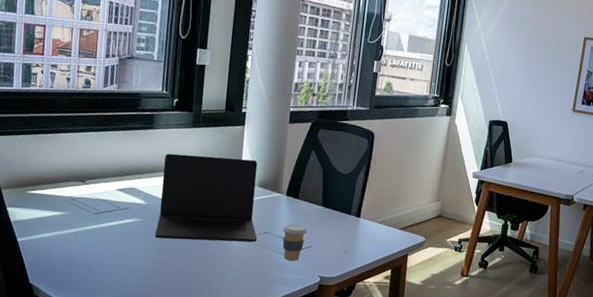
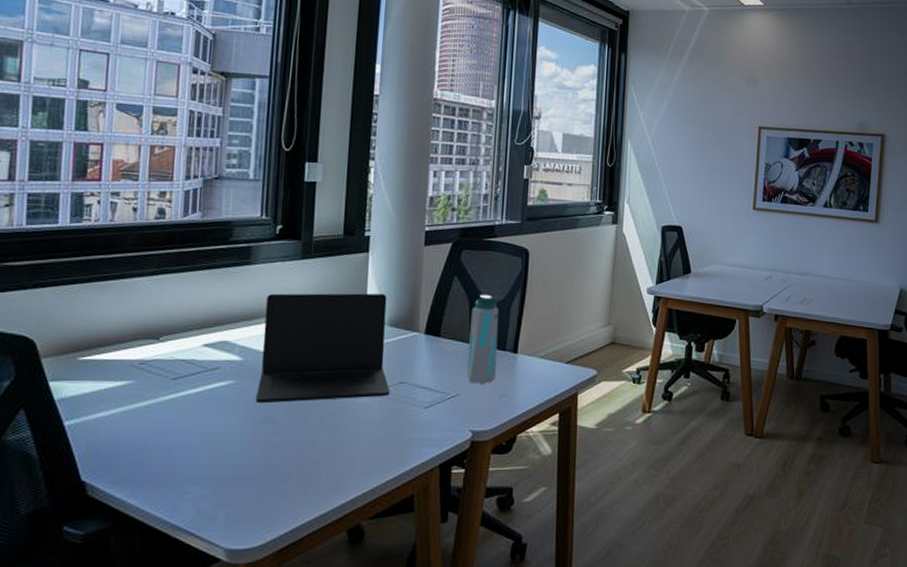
coffee cup: present [282,224,308,261] -> none [422,369,454,414]
water bottle: none [317,167,350,240] -> present [466,294,502,384]

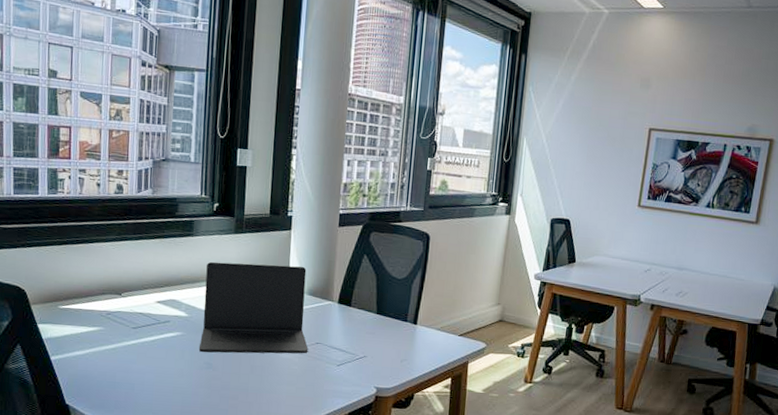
water bottle: present [466,294,502,384] -> none [372,271,405,349]

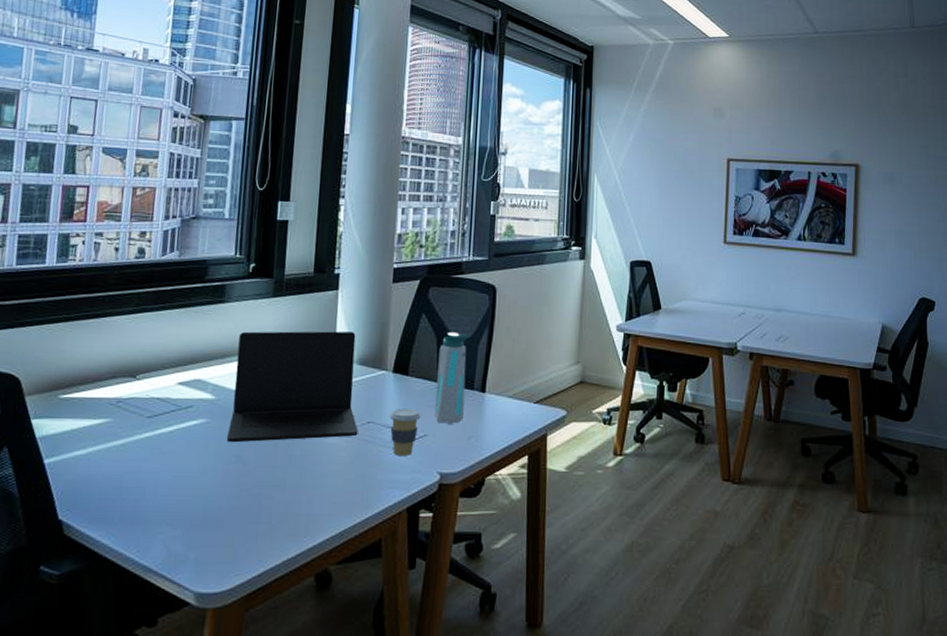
coffee cup: none [335,333,362,372] -> present [390,408,421,455]
water bottle: none [372,271,405,349] -> present [434,331,469,424]

